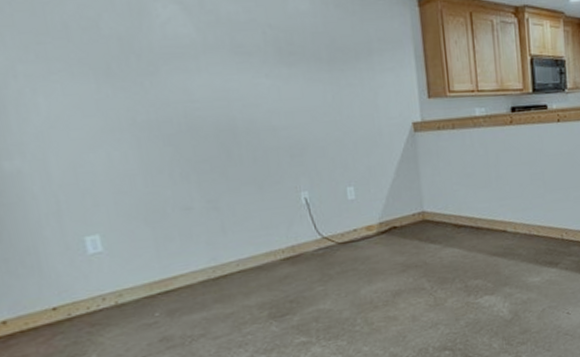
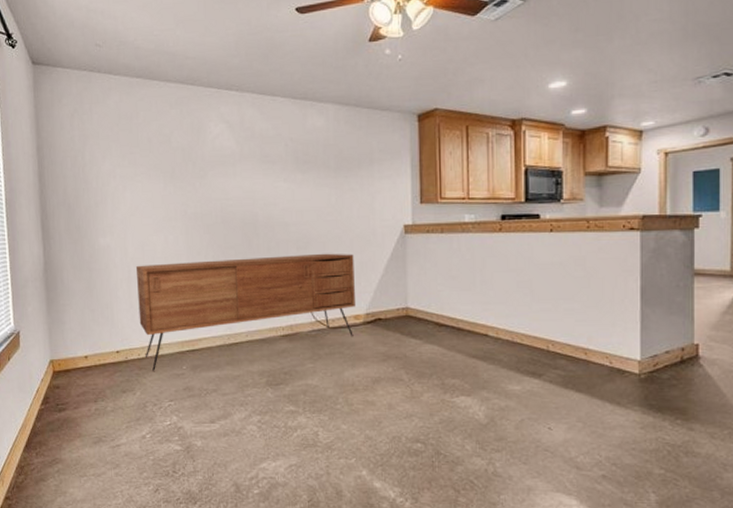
sideboard: none [66,158,367,326] -> present [135,253,355,371]

